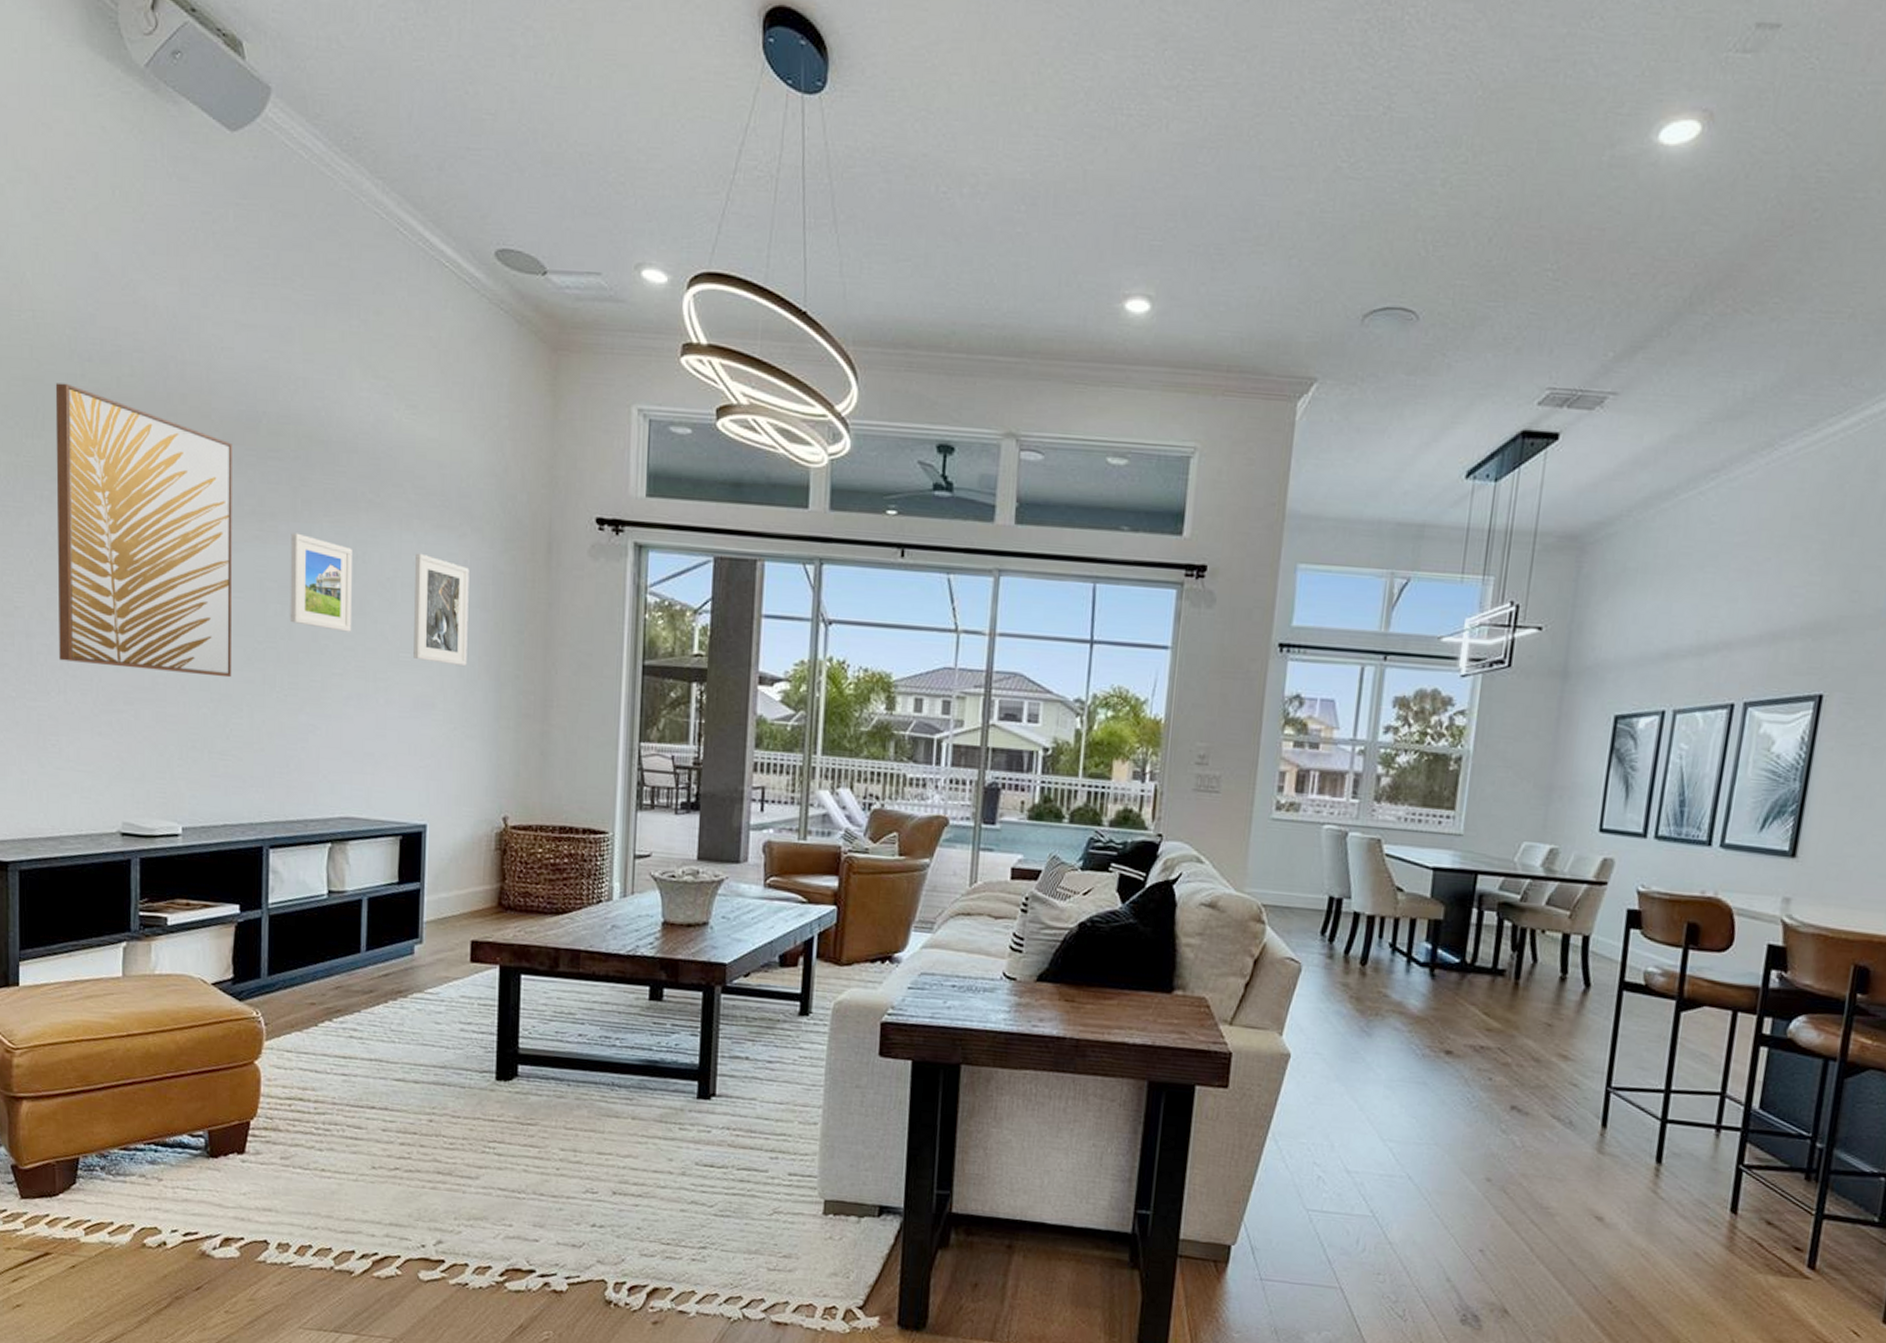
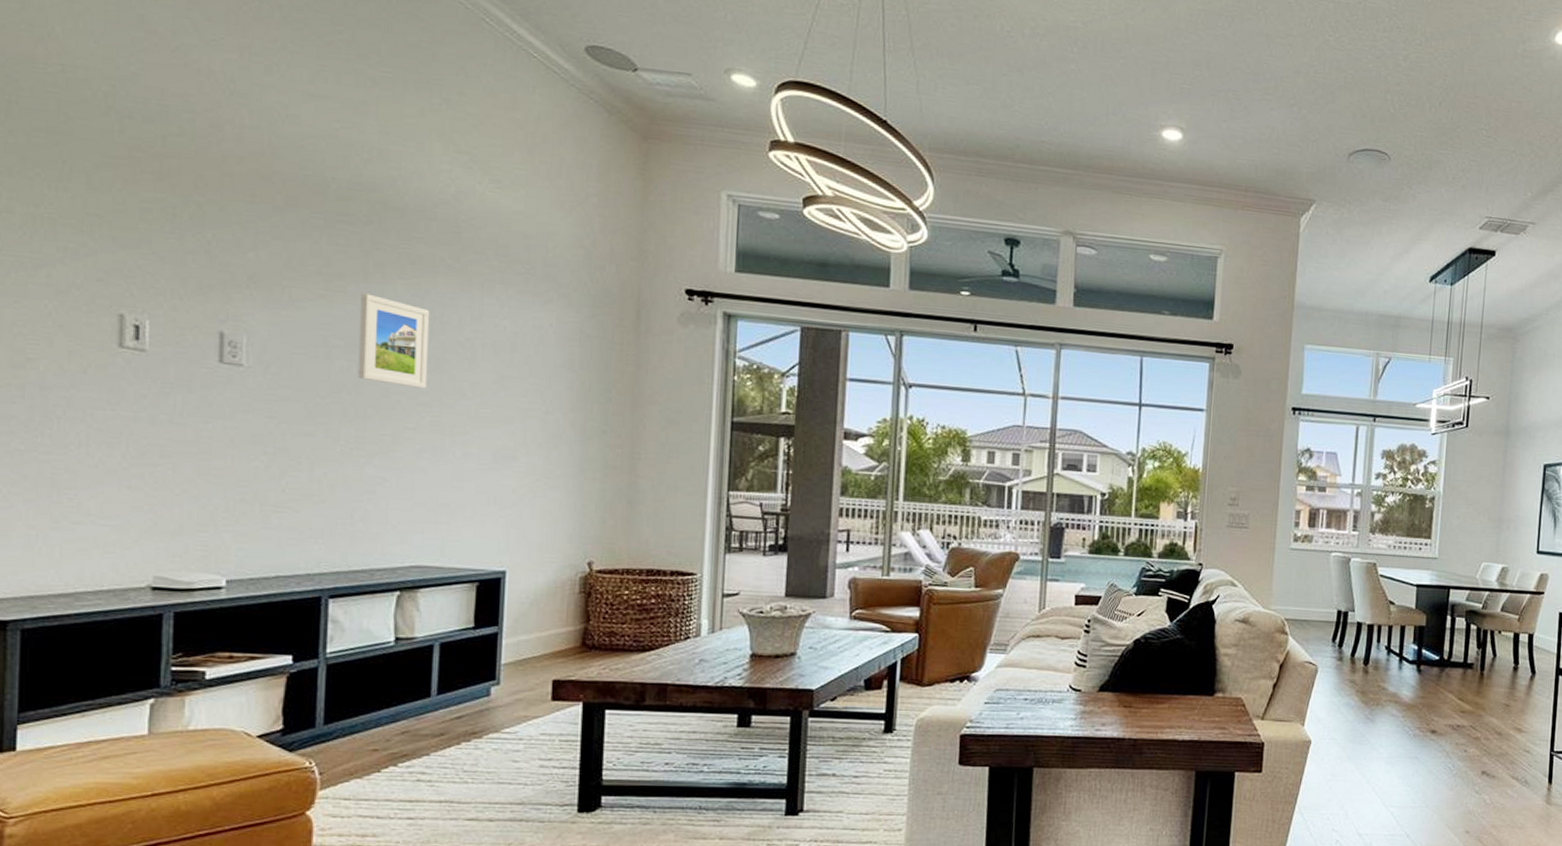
wall art: present [55,383,232,678] -> none [81,137,296,432]
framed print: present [413,553,469,667] -> none [494,316,555,422]

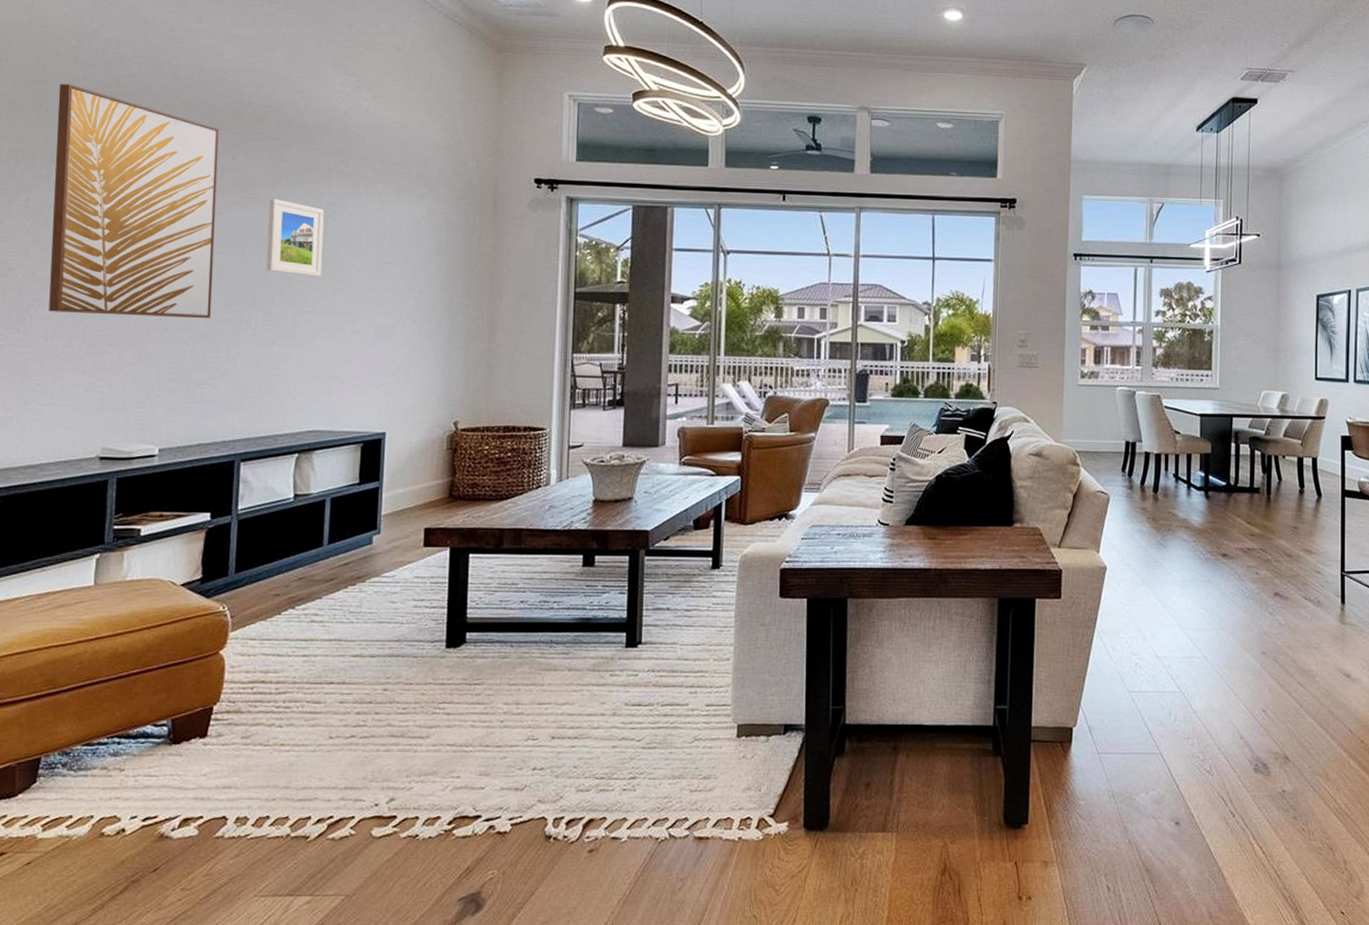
wall art: none [81,137,296,432] -> present [49,83,219,319]

